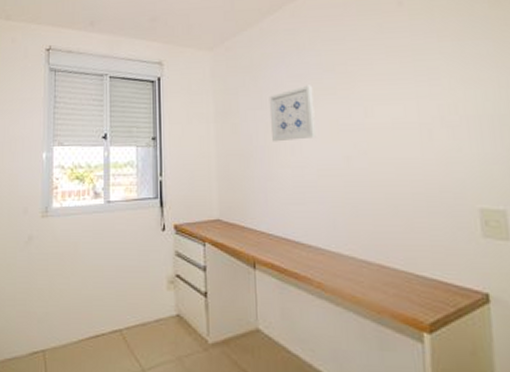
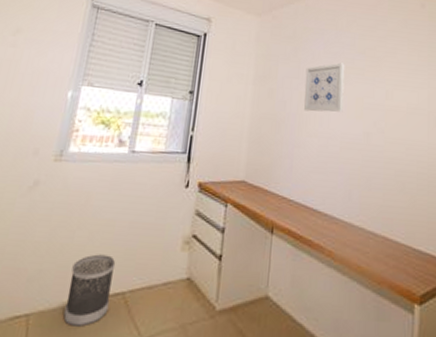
wastebasket: none [73,297,110,360] -> present [63,254,116,327]

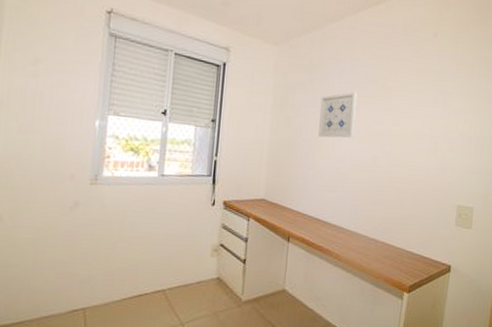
wastebasket: present [63,254,116,327] -> none [114,261,155,316]

